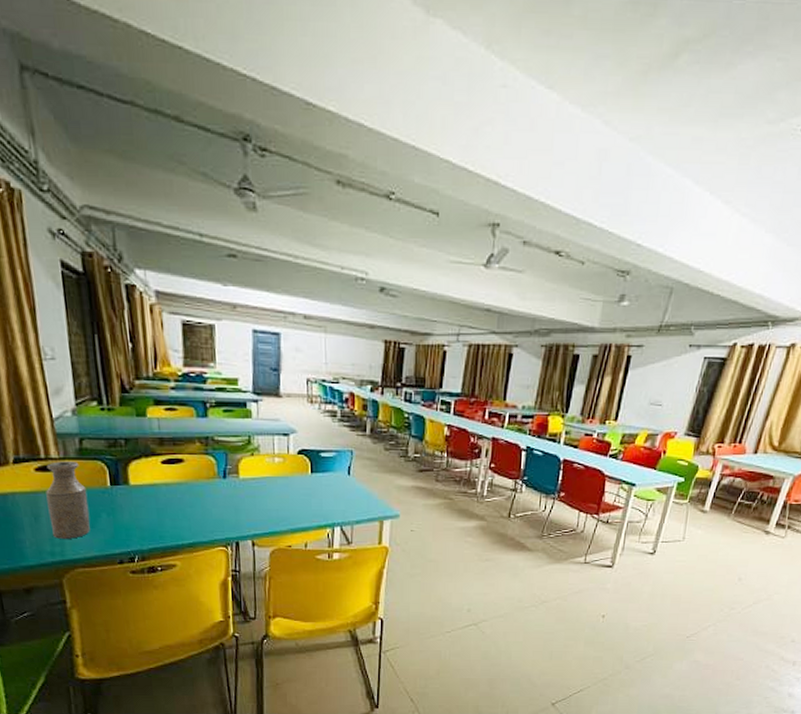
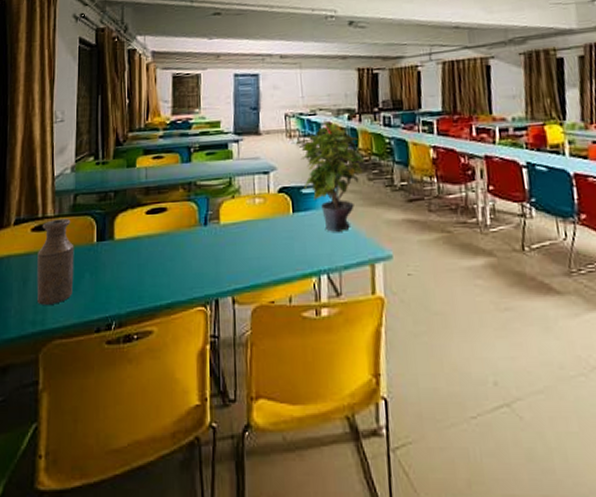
potted plant: none [317,390,382,492] -> present [296,120,364,232]

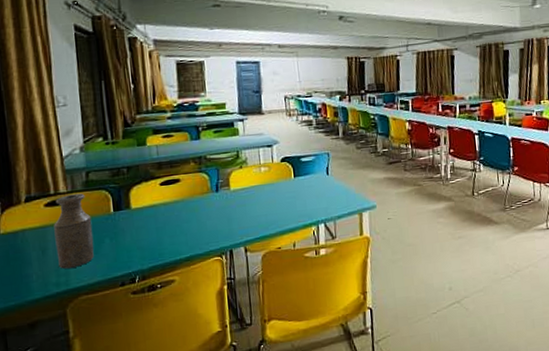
potted plant: present [296,120,364,232] -> none [295,101,353,191]

